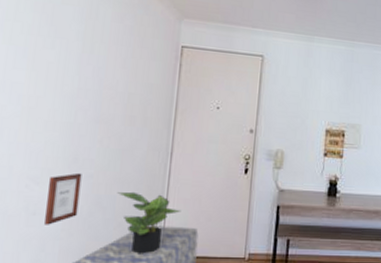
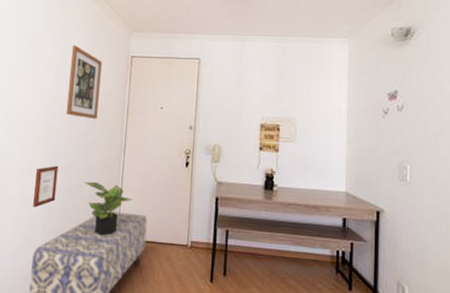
wall art: none [93,24,143,118] -> present [66,44,102,120]

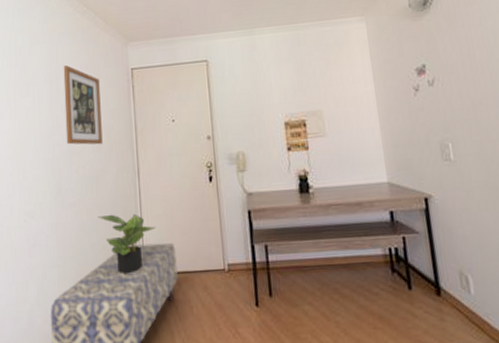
picture frame: present [33,165,59,208] -> none [42,203,68,255]

